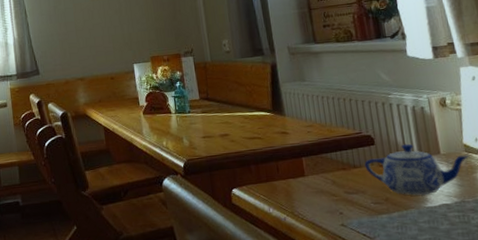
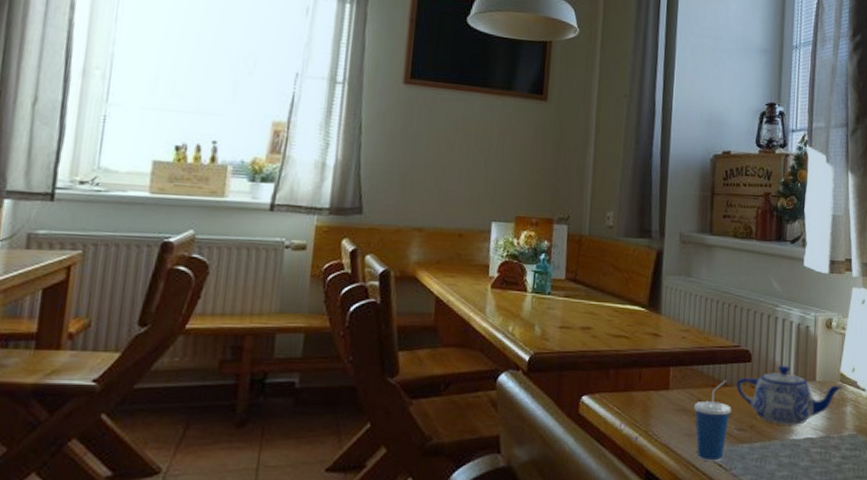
cup: none [329,162,366,233] -> present [693,380,732,462]

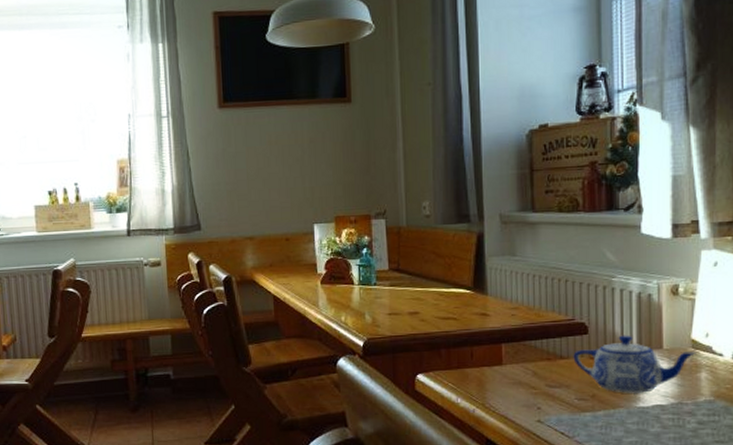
cup: present [693,380,732,462] -> none [529,353,570,430]

